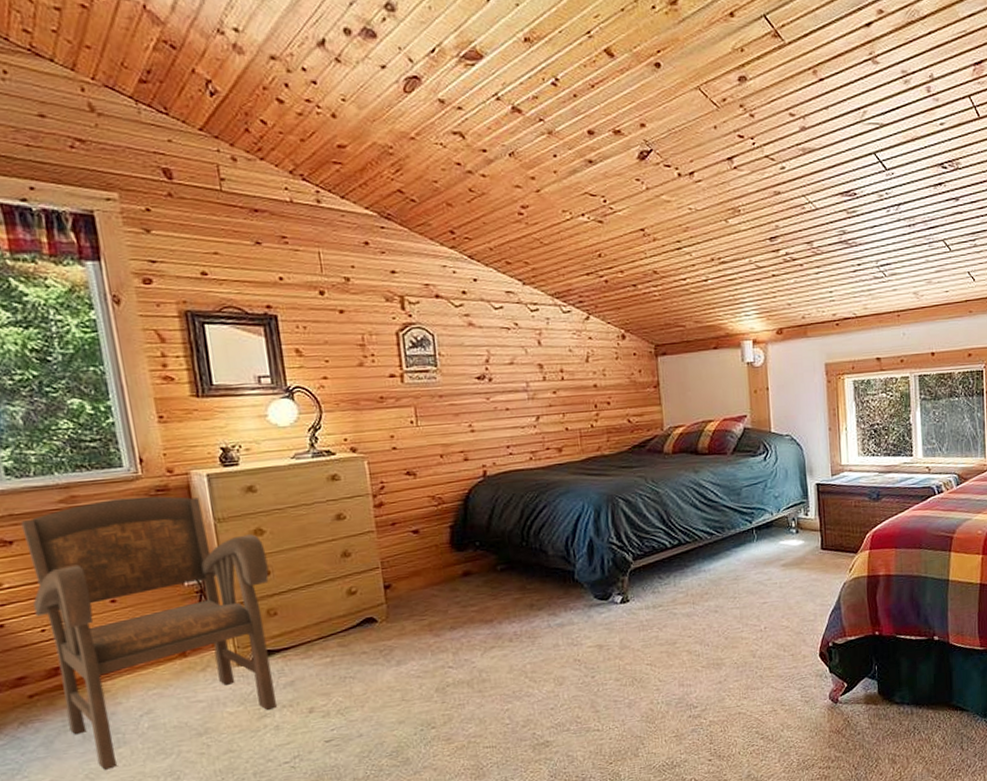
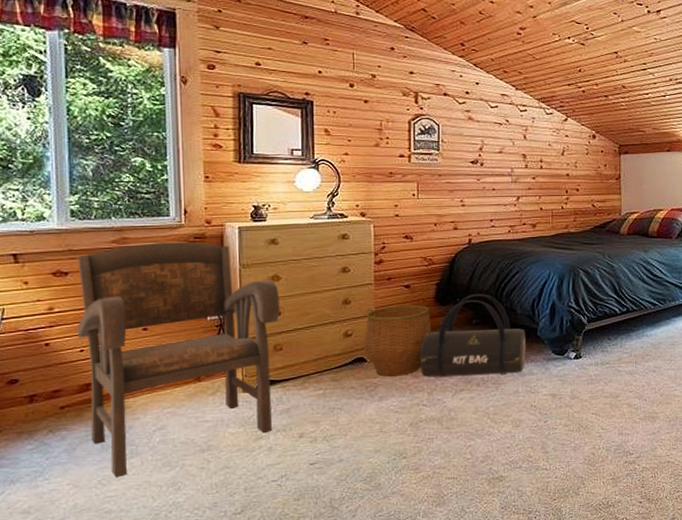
basket: none [370,552,450,638] -> present [363,305,432,377]
duffel bag: none [439,534,564,636] -> present [420,294,526,378]

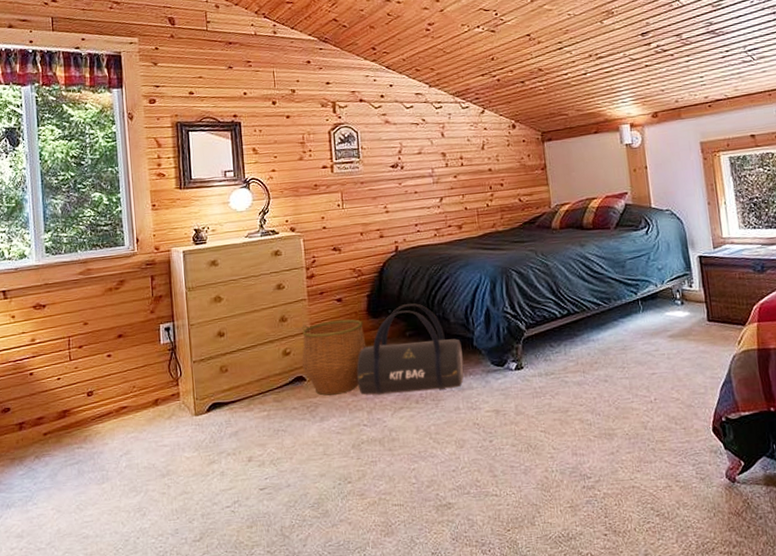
armchair: present [77,242,280,477] -> none [52,269,224,502]

